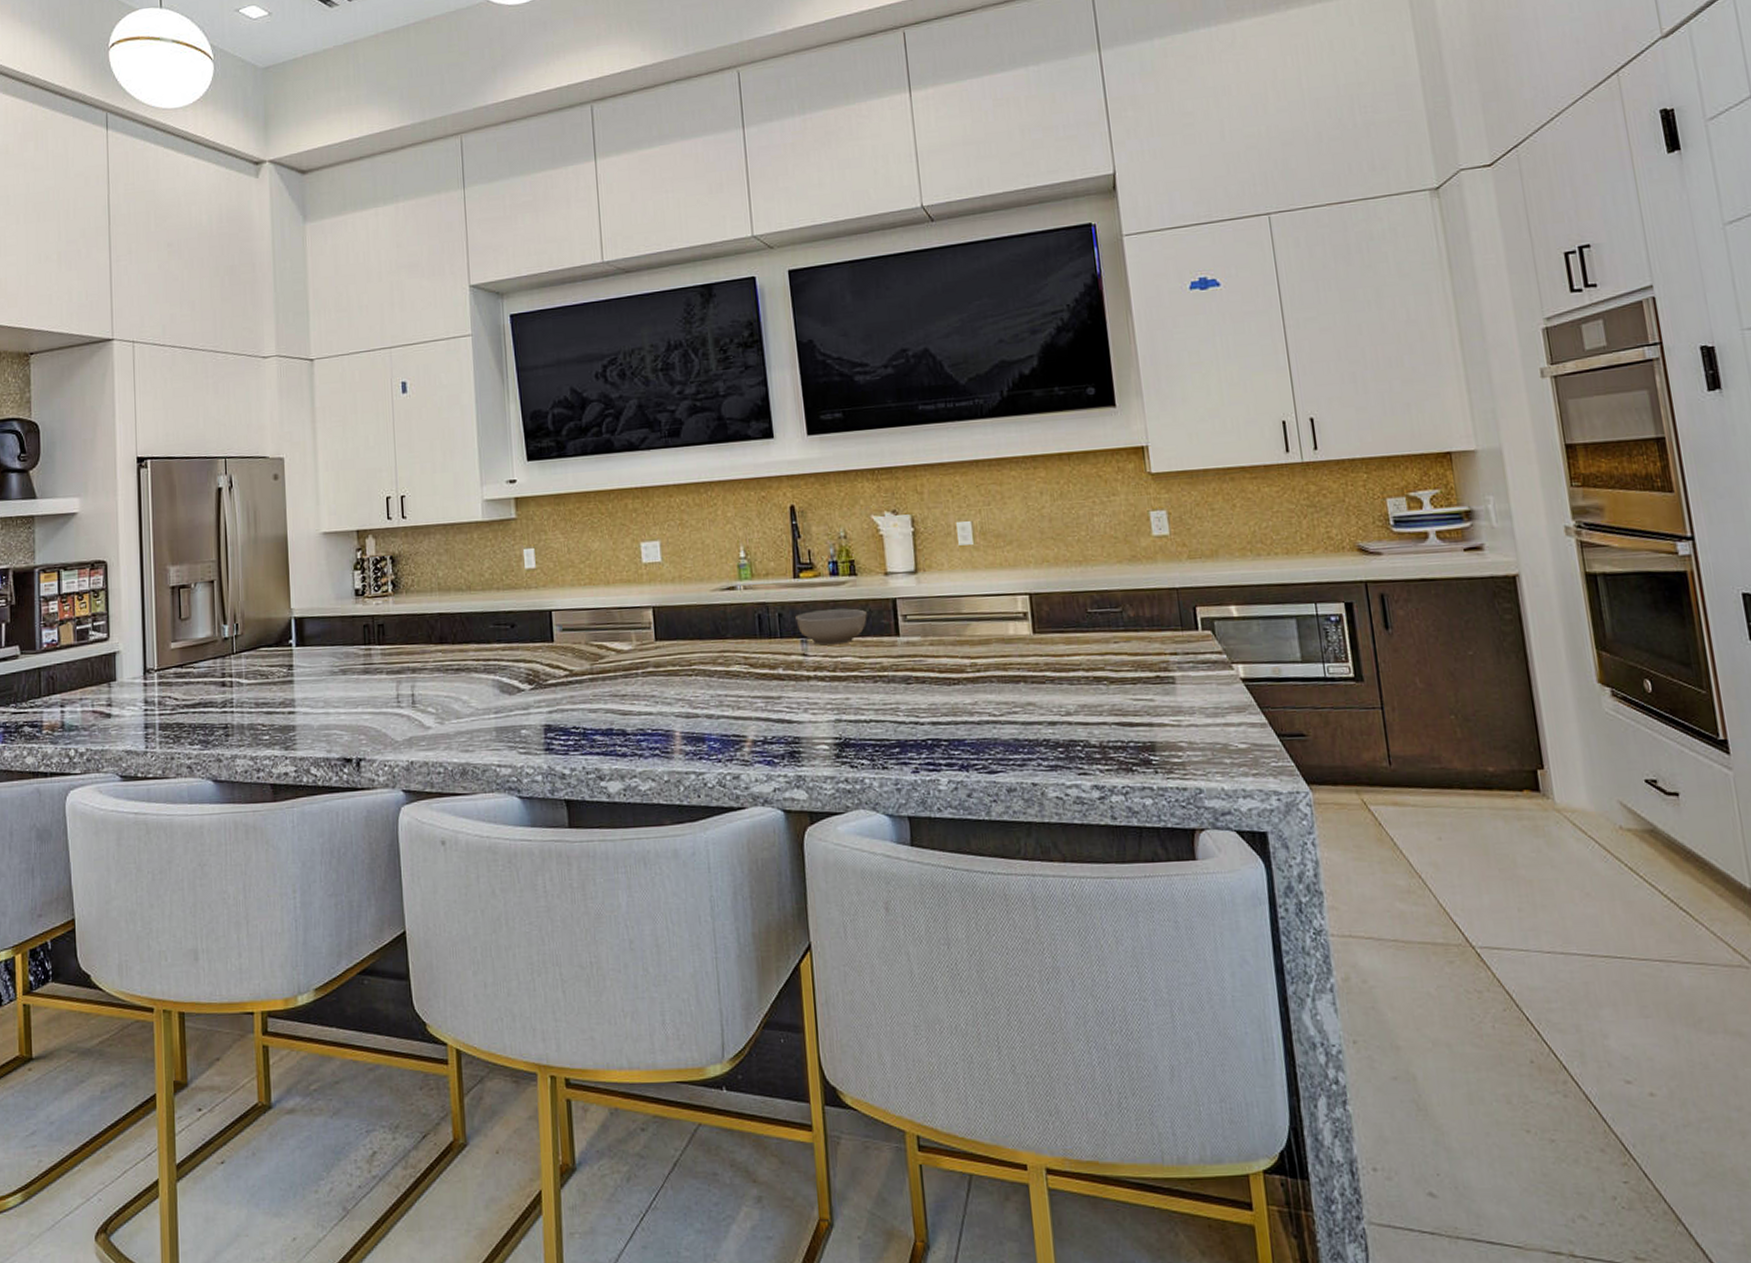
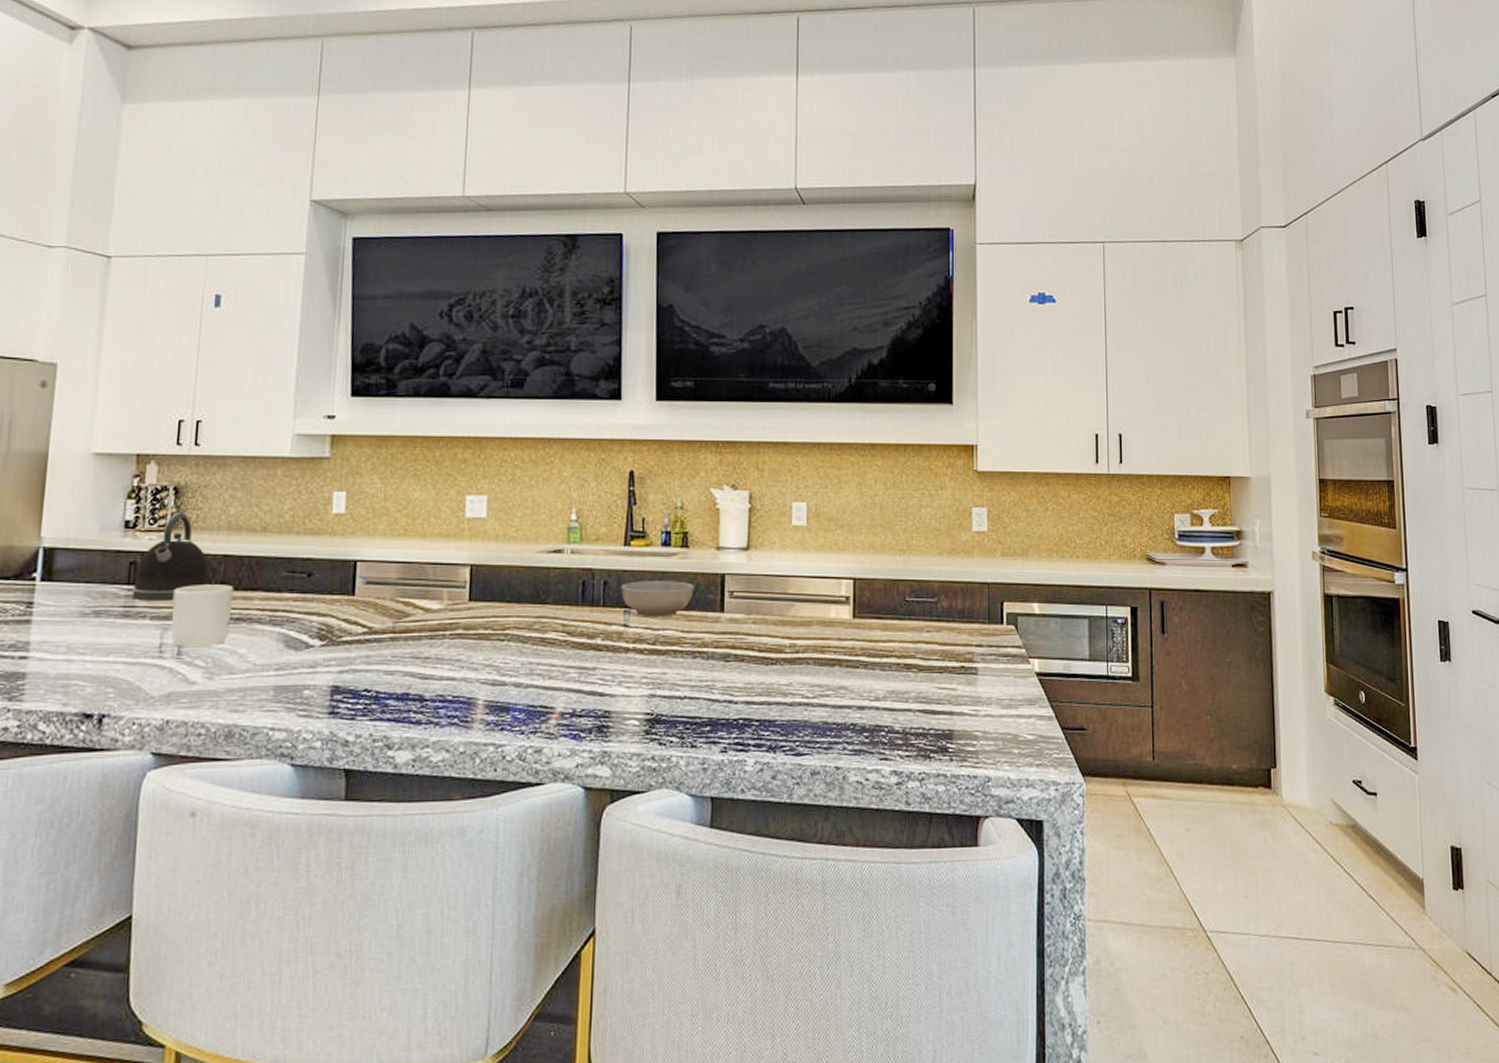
kettle: none [367,577,430,658] -> present [131,511,210,601]
mug: none [401,639,452,698] -> present [171,584,234,648]

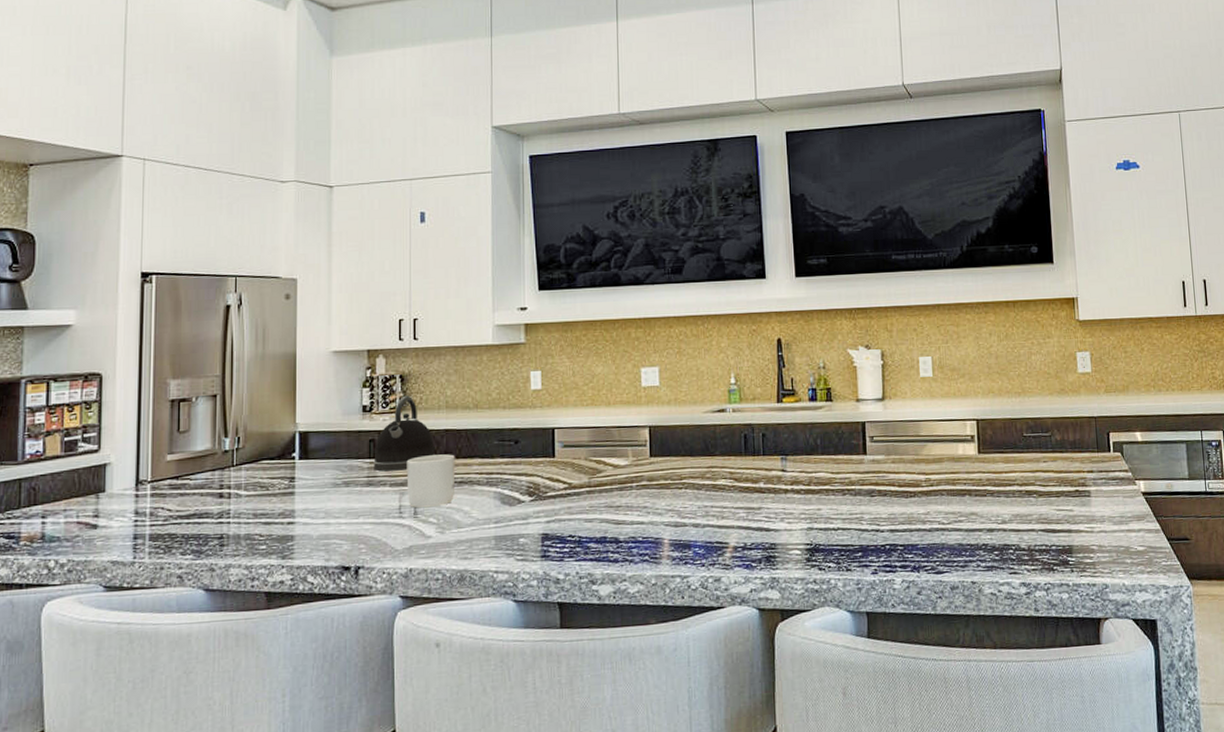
bowl: present [621,581,694,617] -> none [777,430,840,462]

